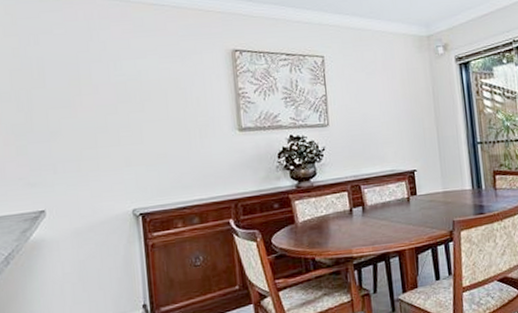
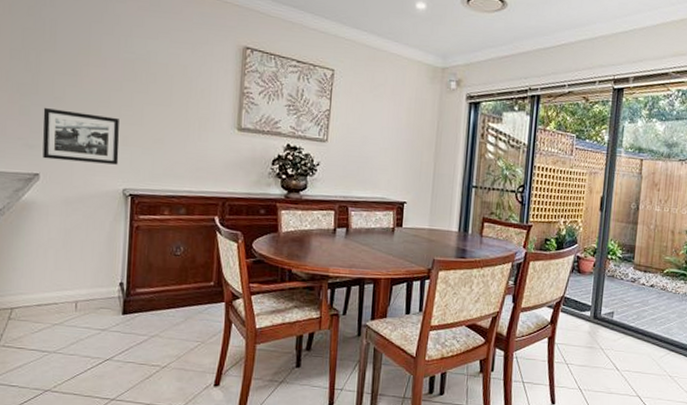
picture frame: none [41,140,124,195] -> present [42,107,120,165]

